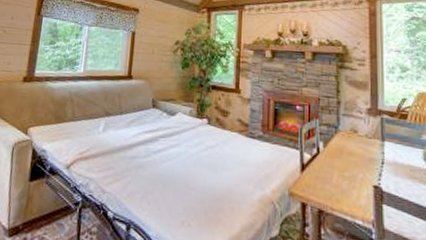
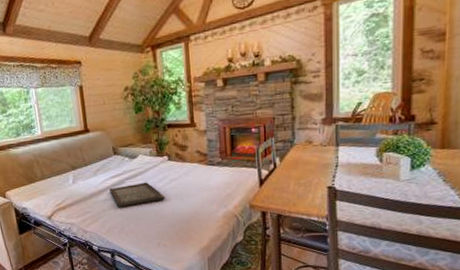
serving tray: none [140,144,199,170] -> present [110,182,166,208]

